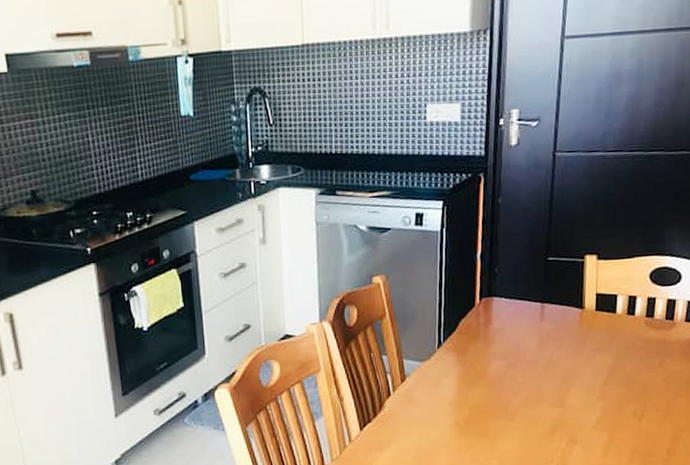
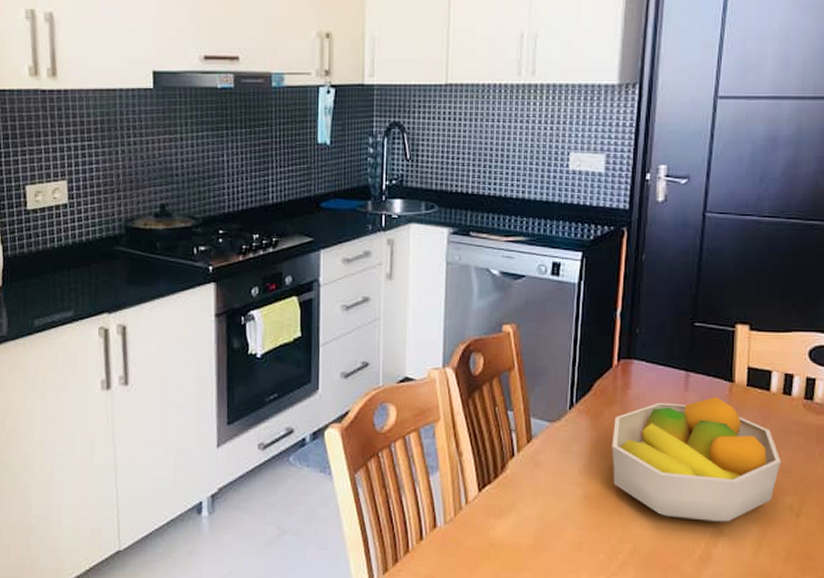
fruit bowl: none [477,323,626,434] -> present [612,397,781,522]

